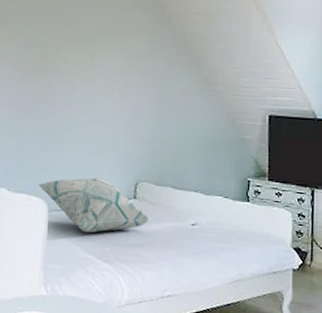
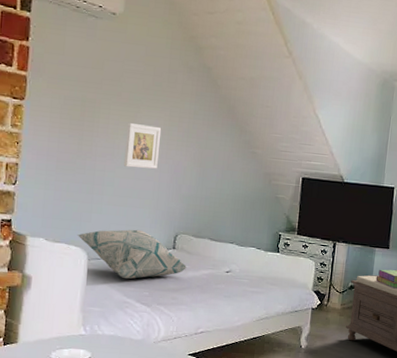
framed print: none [81,66,118,113] -> present [123,123,162,169]

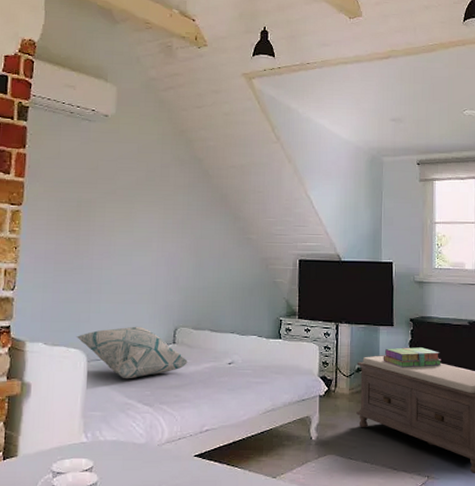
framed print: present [123,123,162,169] -> none [120,219,157,264]

